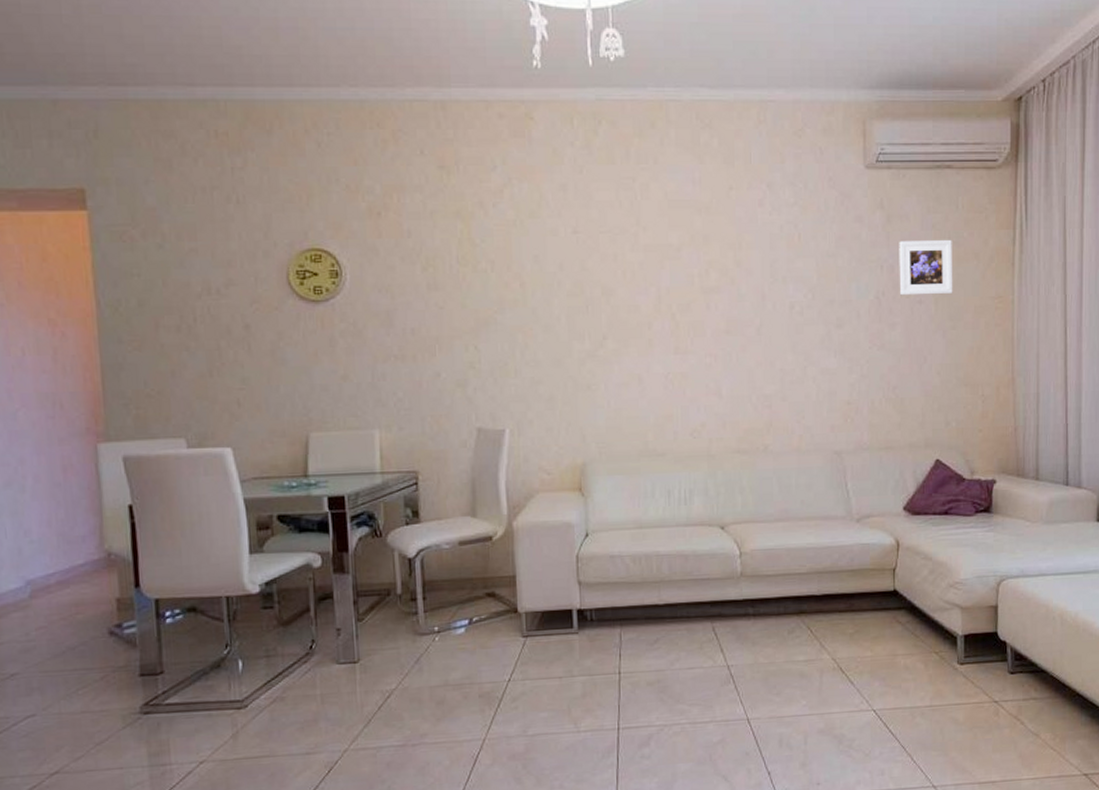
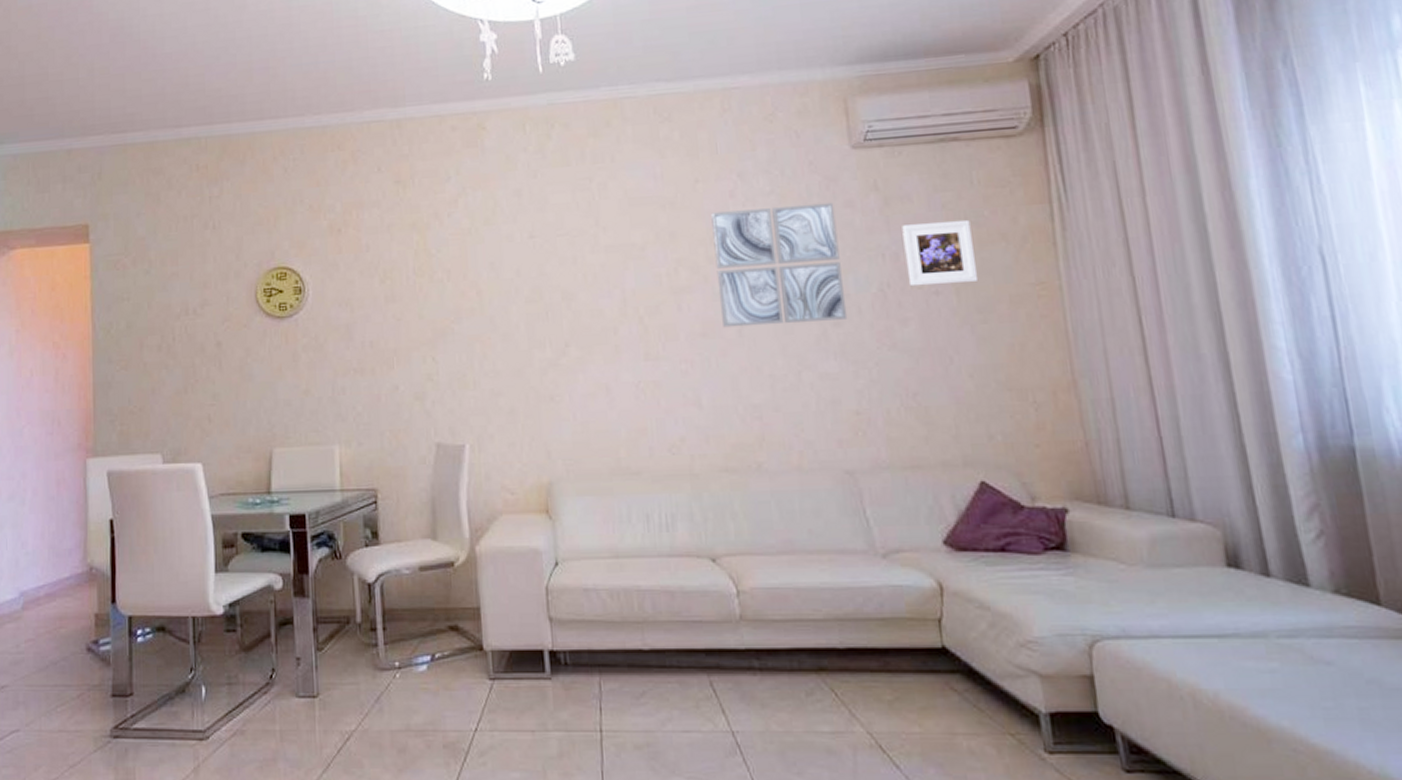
wall art: none [741,216,848,326] -> present [711,202,848,328]

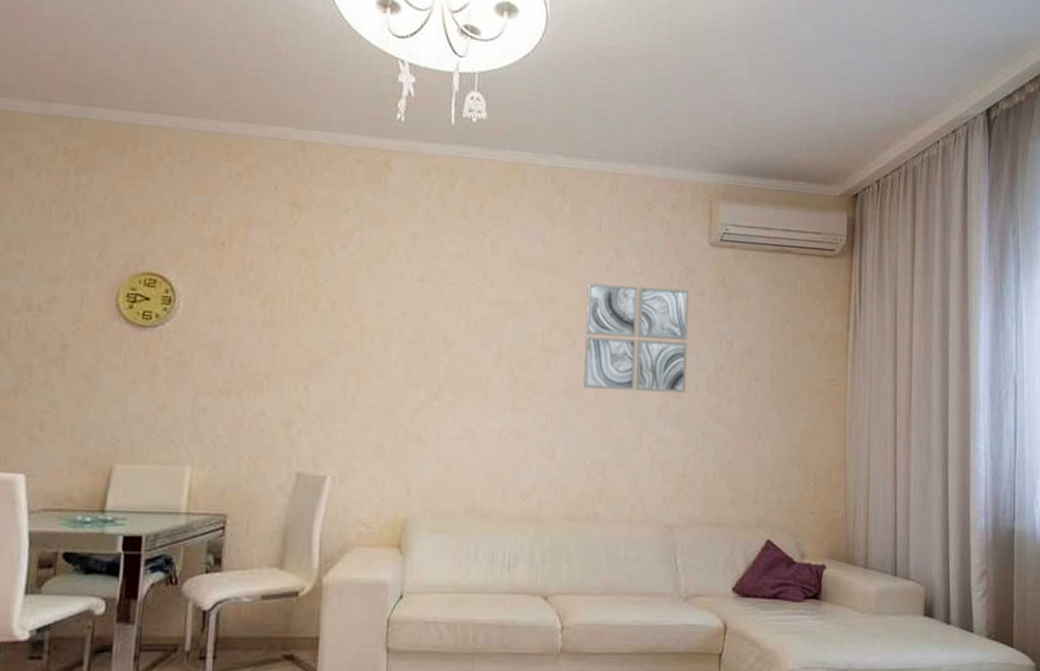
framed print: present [902,219,979,287] -> none [737,318,790,374]

